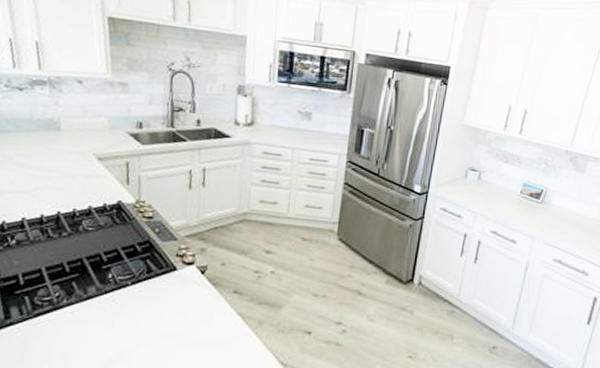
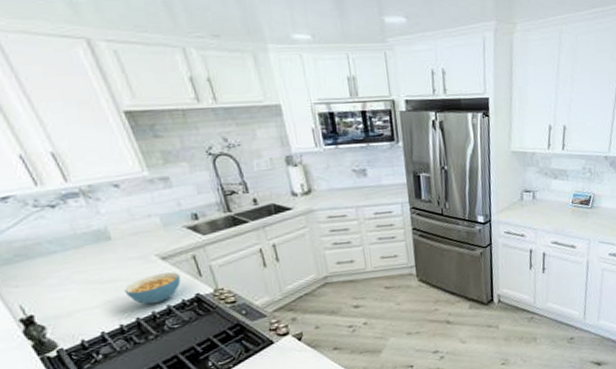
cereal bowl: none [55,172,110,202] -> present [124,272,181,304]

